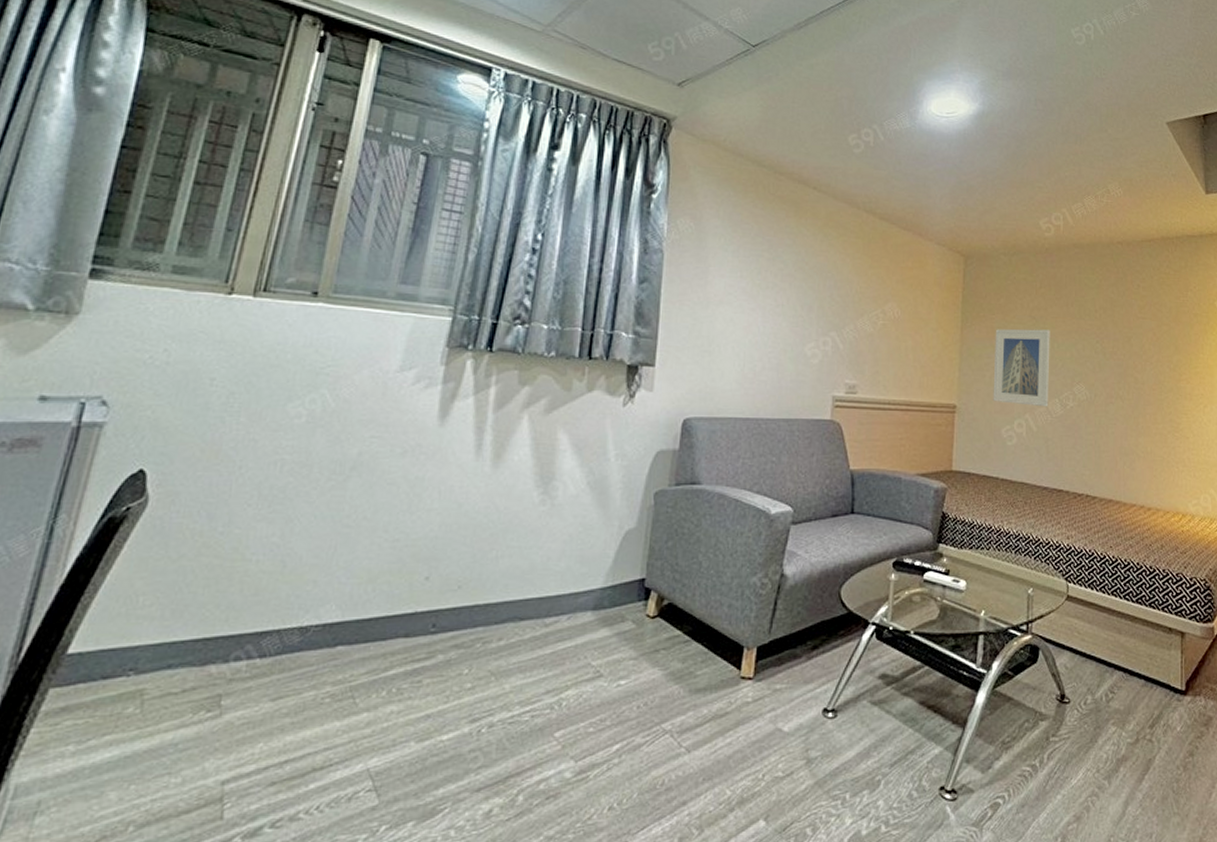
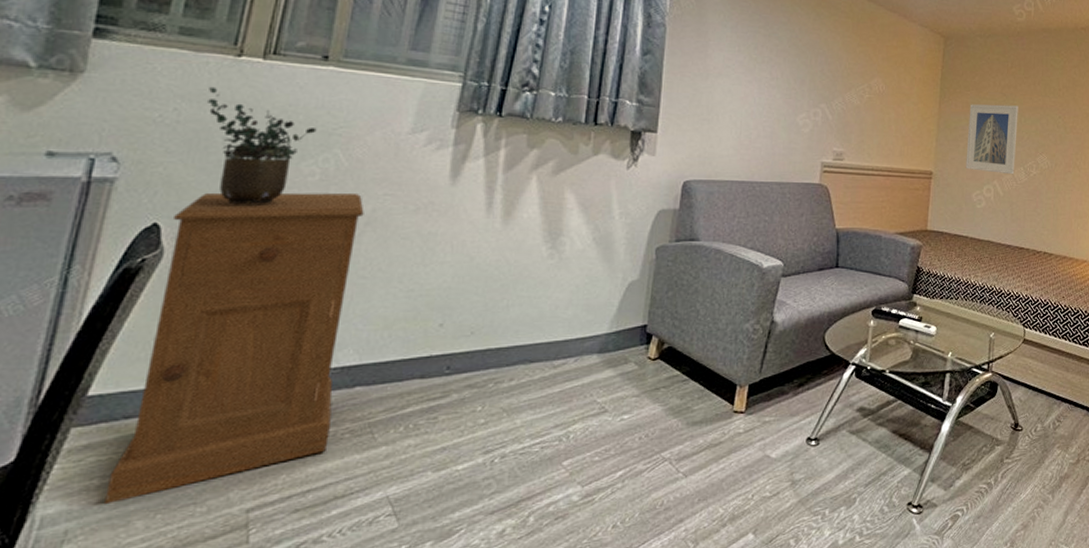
cabinet: none [79,435,350,774] -> present [104,192,364,505]
potted plant: none [197,326,304,448] -> present [208,86,317,204]

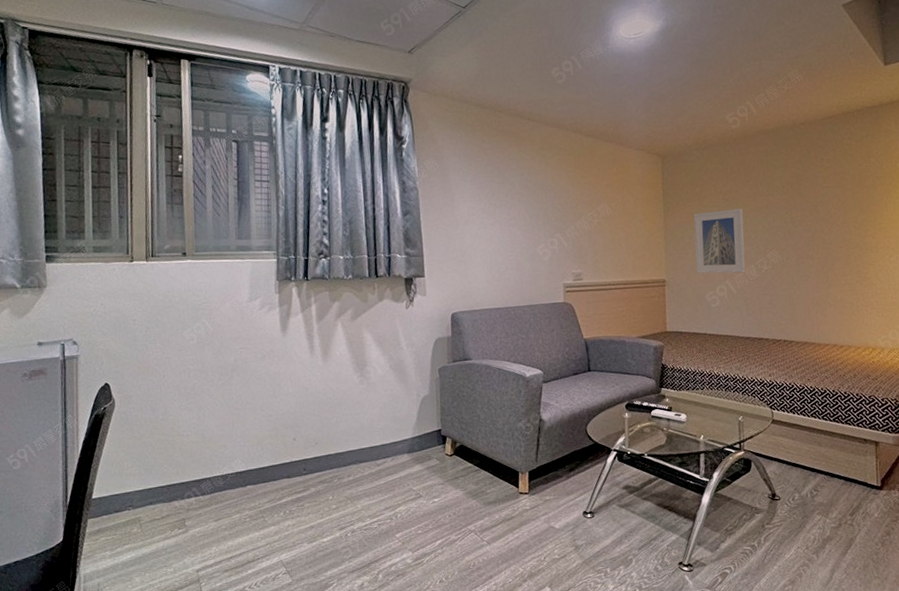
cabinet: present [104,192,364,505] -> none [115,349,237,568]
potted plant: present [208,86,317,204] -> none [118,285,189,365]

